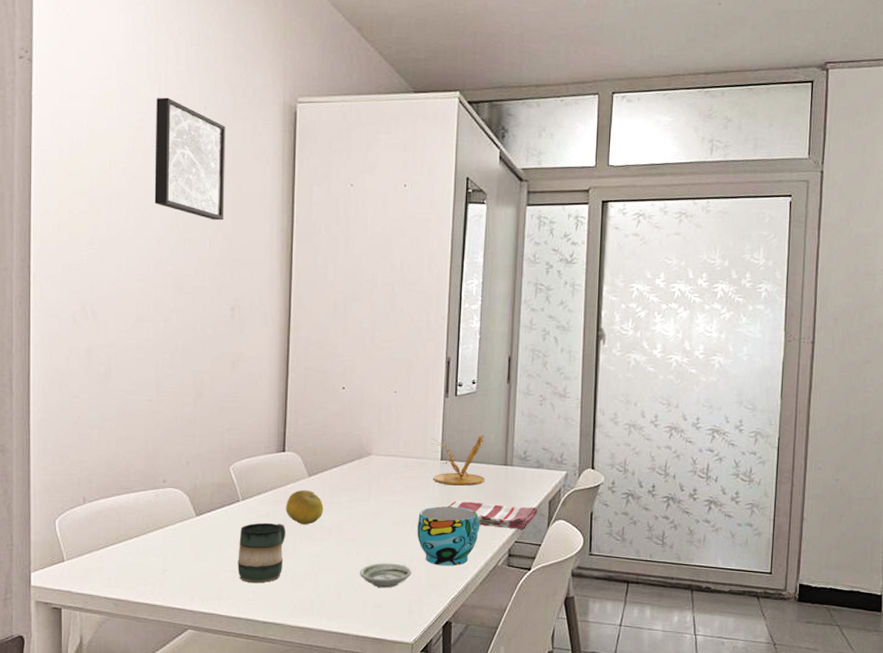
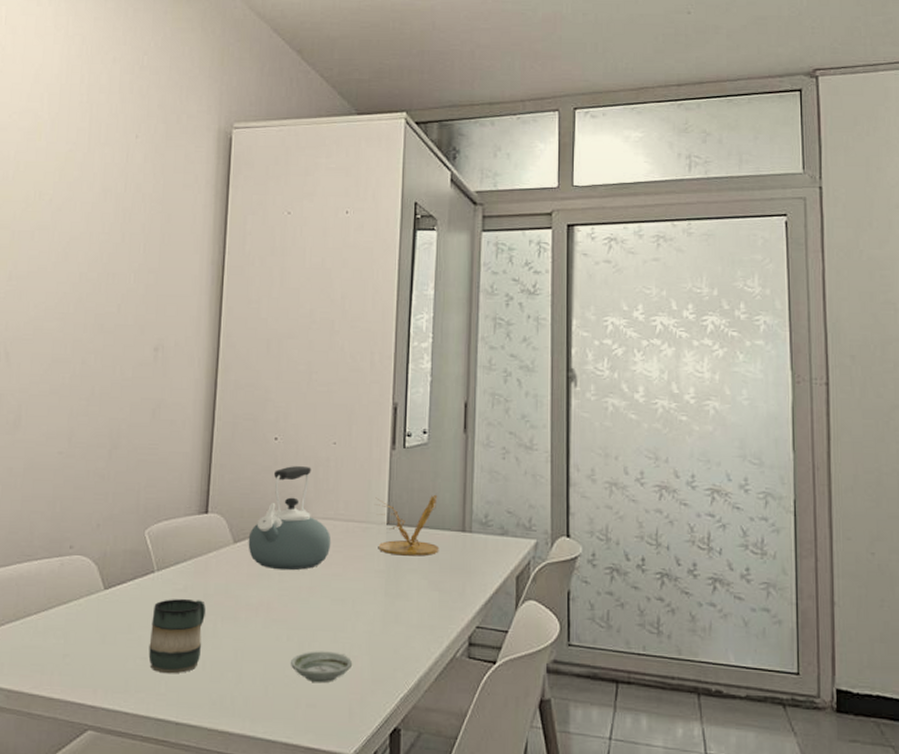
wall art: present [154,97,226,221] -> none [78,126,157,253]
fruit: present [286,489,324,524] -> none [206,559,250,601]
kettle: none [321,411,393,499] -> present [248,466,331,571]
cup: present [417,506,480,566] -> none [358,581,434,656]
dish towel: present [448,501,537,530] -> none [396,575,502,612]

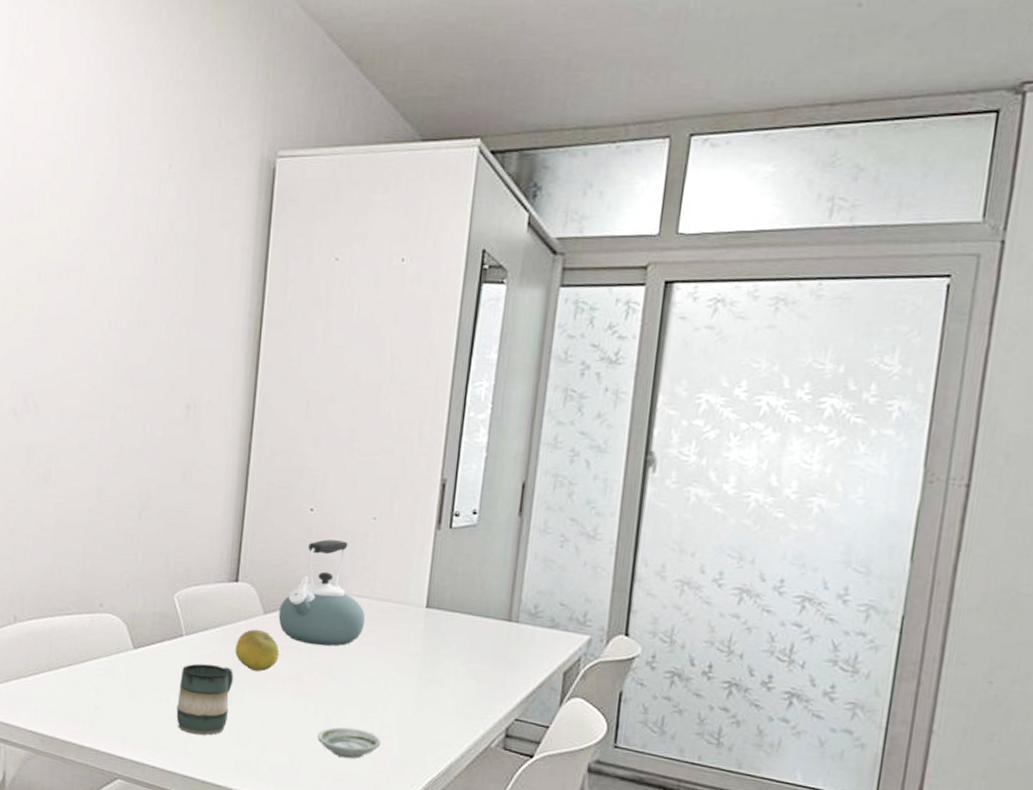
fruit: none [206,559,250,601] -> present [235,629,280,672]
plant: present [375,495,439,556] -> none [415,578,484,643]

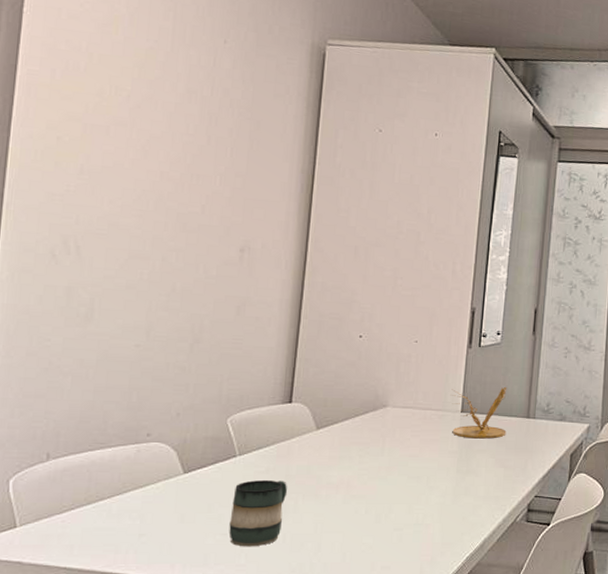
fruit: present [235,629,280,672] -> none [289,443,332,481]
kettle: present [278,539,366,646] -> none [330,361,410,453]
saucer: present [318,727,381,759] -> none [368,521,425,549]
plant: none [415,578,484,643] -> present [451,387,507,439]

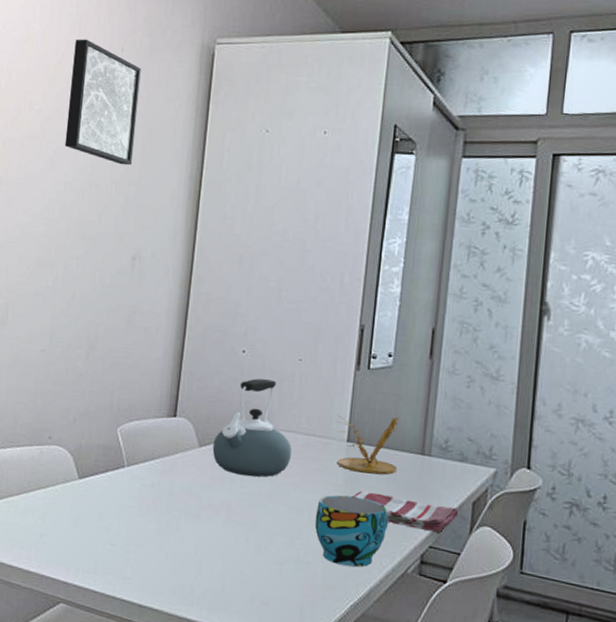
wall art: none [159,26,247,158] -> present [64,39,141,166]
mug: present [229,480,287,547] -> none [116,493,170,561]
kettle: none [330,361,410,453] -> present [212,378,292,477]
cup: none [432,460,500,522] -> present [314,495,389,567]
dish towel: none [467,455,558,483] -> present [352,491,458,533]

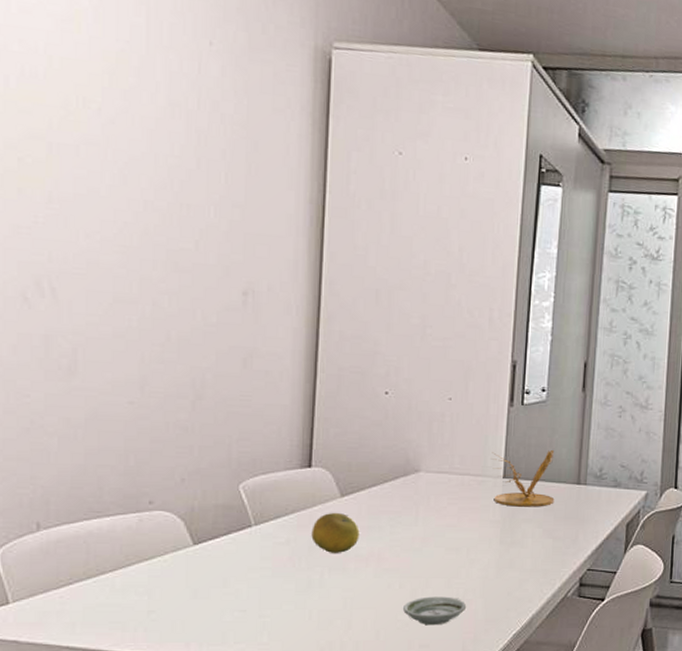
wall art: present [64,39,141,166] -> none [139,23,238,185]
fruit: none [172,461,213,501] -> present [311,512,360,553]
kettle: present [212,378,292,477] -> none [356,421,446,522]
saucer: none [247,553,307,584] -> present [403,596,467,626]
cup: present [314,495,389,567] -> none [473,531,548,598]
dish towel: present [352,491,458,533] -> none [511,525,613,556]

